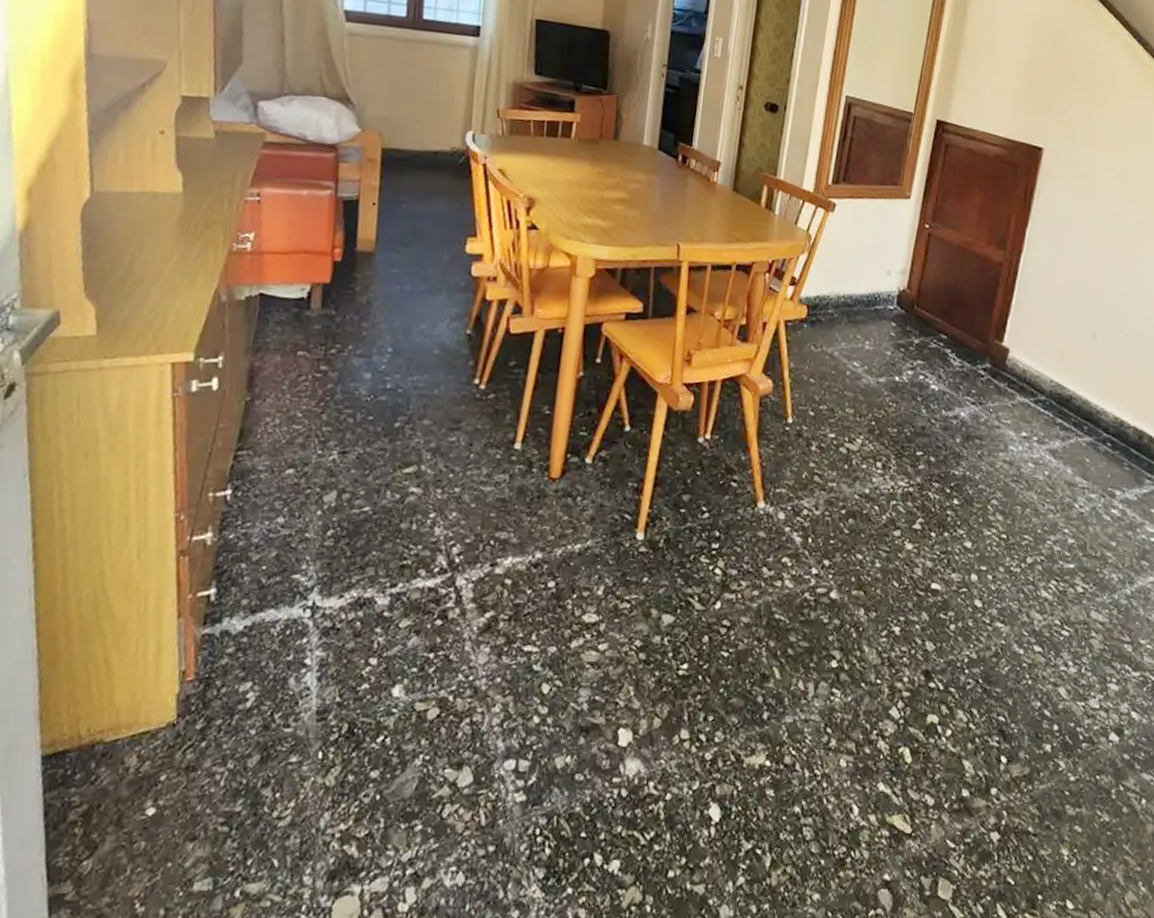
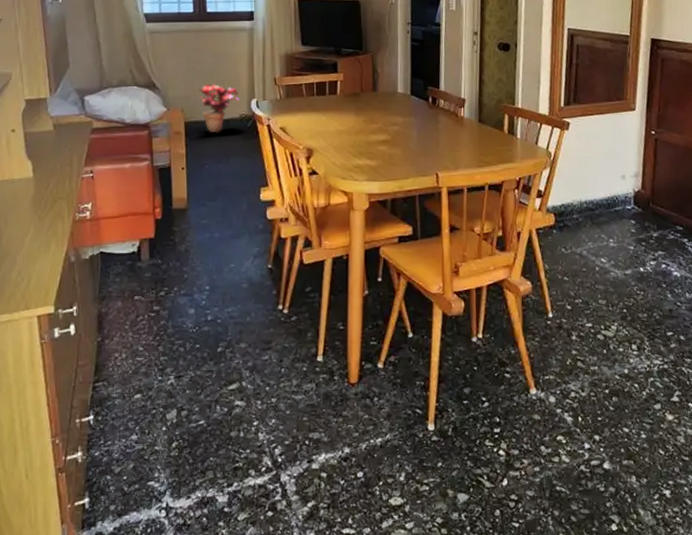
potted plant: none [402,106,453,167] -> present [198,83,240,133]

